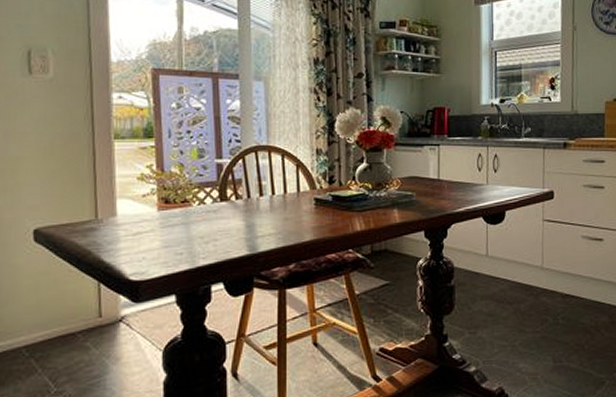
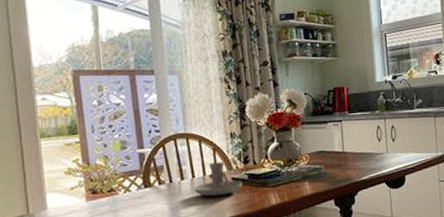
candle holder: none [272,180,325,216] -> present [193,162,242,196]

